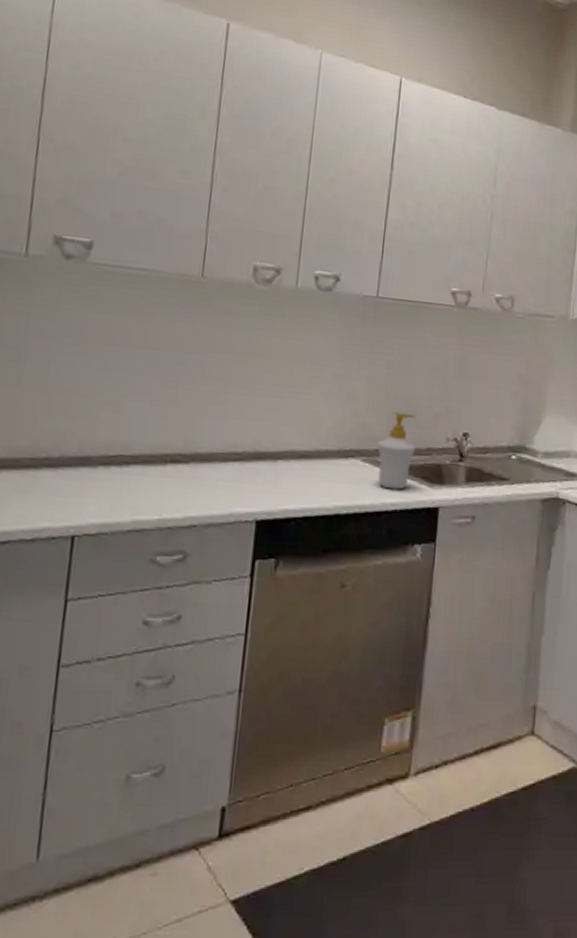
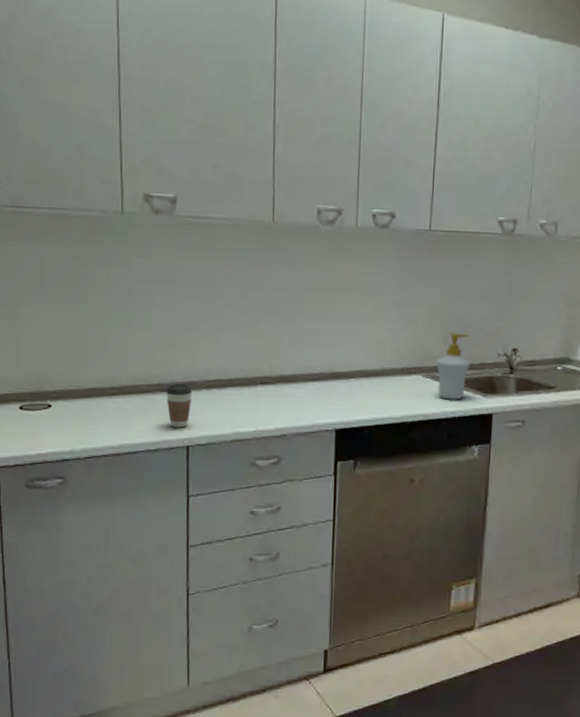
coffee cup: none [53,458,86,513] -> present [166,384,192,428]

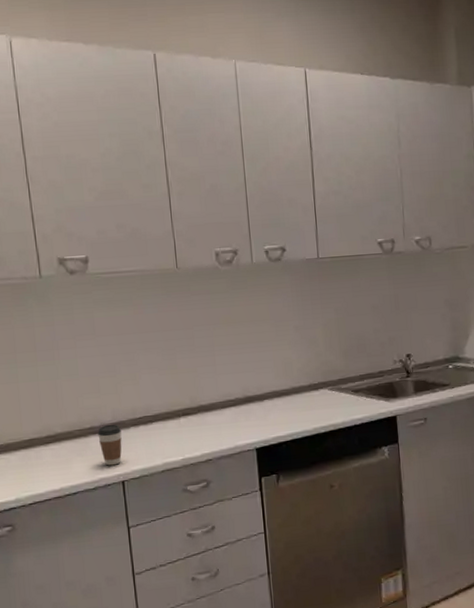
soap bottle: present [435,331,471,400] -> none [338,346,371,408]

